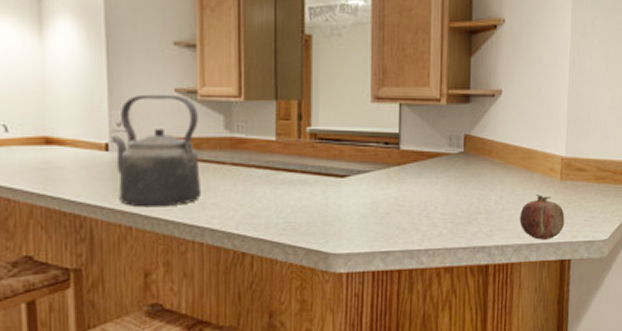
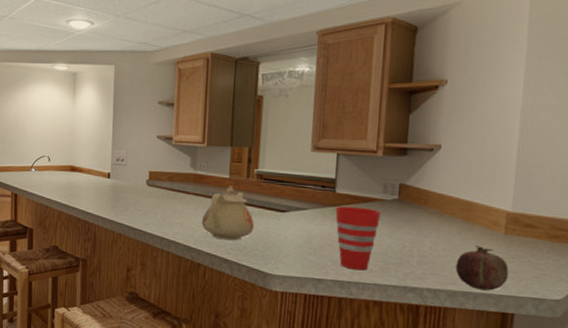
kettle: present [110,94,202,208] -> none [111,139,172,222]
teapot: none [243,150,311,219] -> present [201,185,255,241]
cup: none [401,163,447,236] -> present [335,206,381,271]

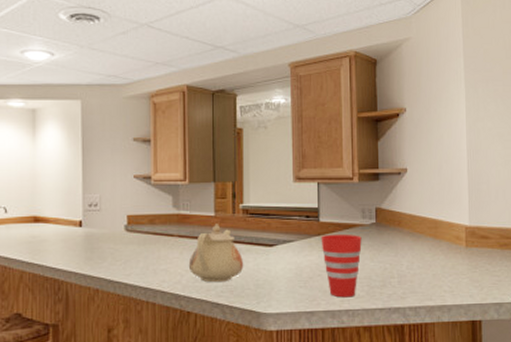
fruit: present [455,245,509,291] -> none [430,260,473,302]

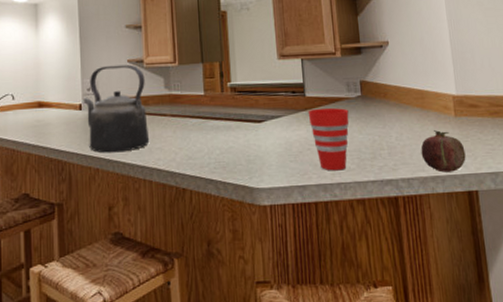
kettle: none [83,180,155,273] -> present [83,64,150,153]
teapot: present [188,224,244,283] -> none [181,102,235,160]
fruit: none [430,260,473,302] -> present [420,130,466,173]

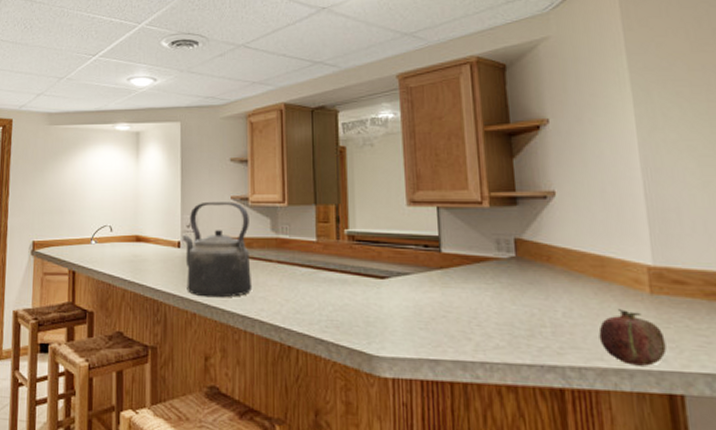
cup: present [308,107,350,171] -> none [444,267,499,347]

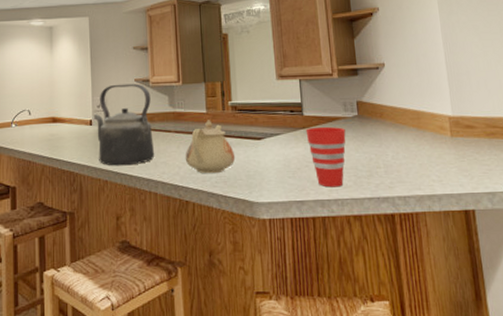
teapot: none [288,250,351,316] -> present [185,120,236,174]
cup: none [444,267,499,347] -> present [305,126,346,188]
fruit: present [598,309,667,366] -> none [417,150,463,191]

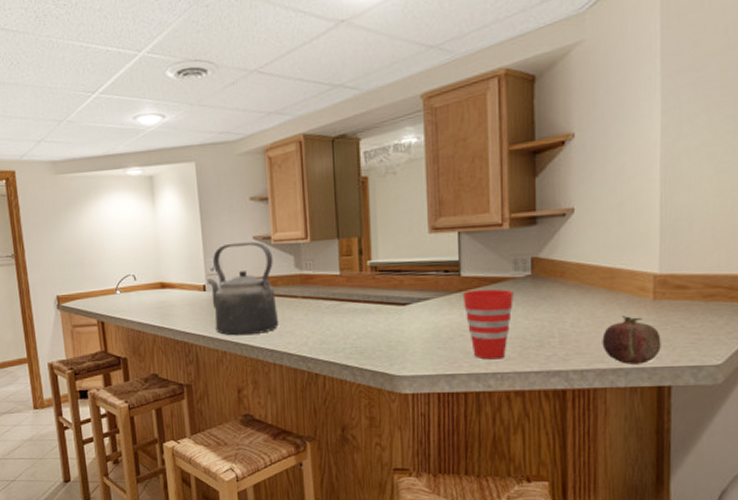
teapot: present [185,120,236,174] -> none [314,283,374,345]
fruit: none [417,150,463,191] -> present [602,316,661,365]

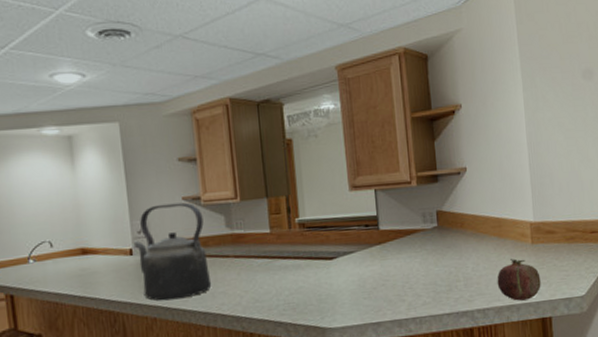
cup: present [462,289,513,360] -> none [382,240,425,306]

